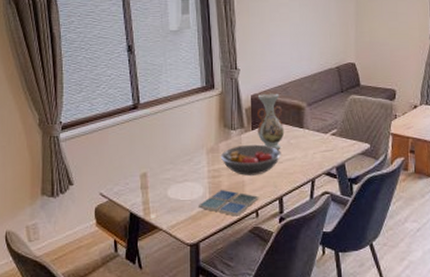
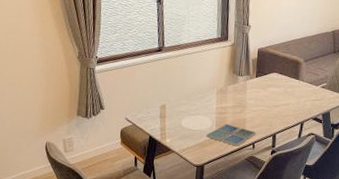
fruit bowl: present [220,144,281,176] -> none [227,89,279,115]
vase: present [257,93,285,149] -> none [261,48,283,95]

